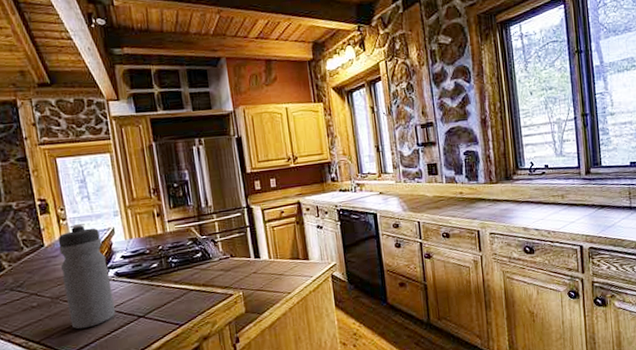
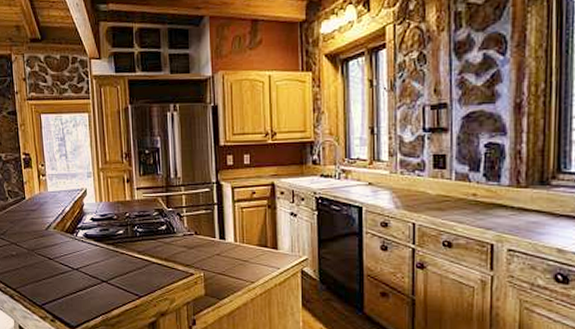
water bottle: present [58,224,116,329] -> none [37,181,82,284]

